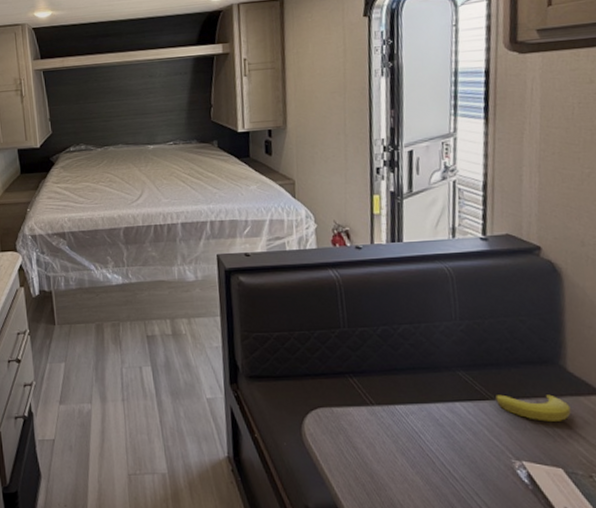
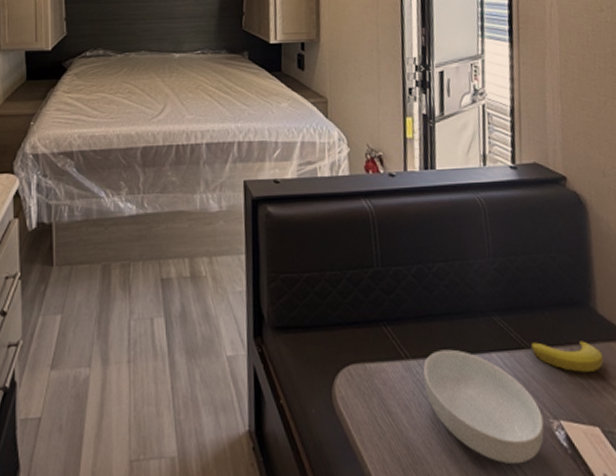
cereal bowl: none [387,398,506,495] -> present [423,349,545,465]

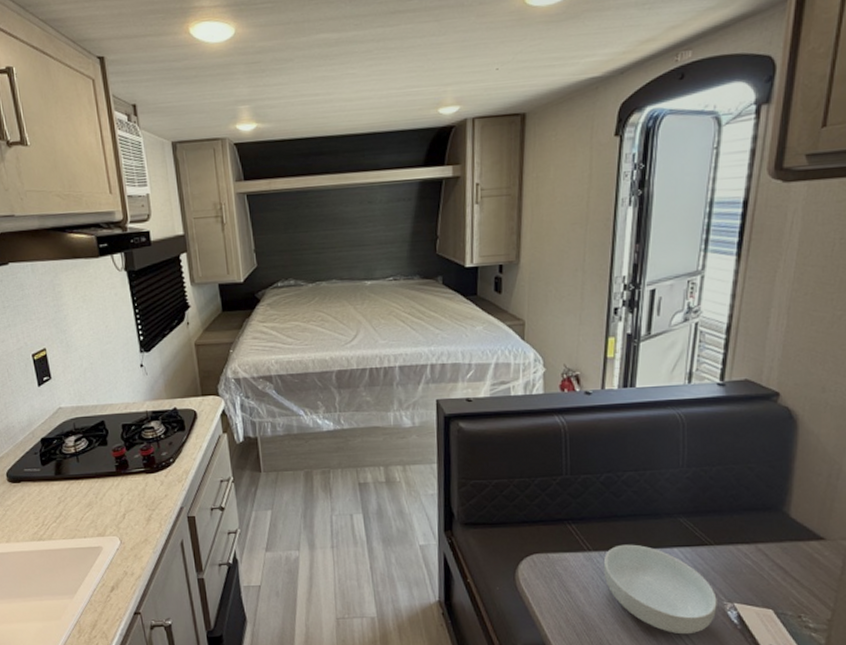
banana: present [531,341,604,372] -> none [715,540,788,566]

